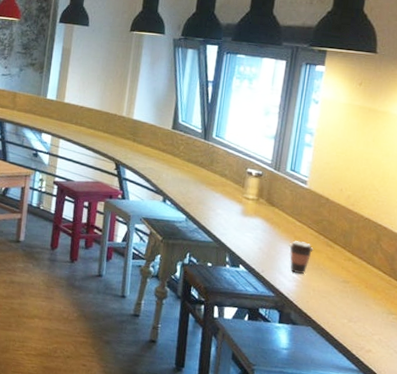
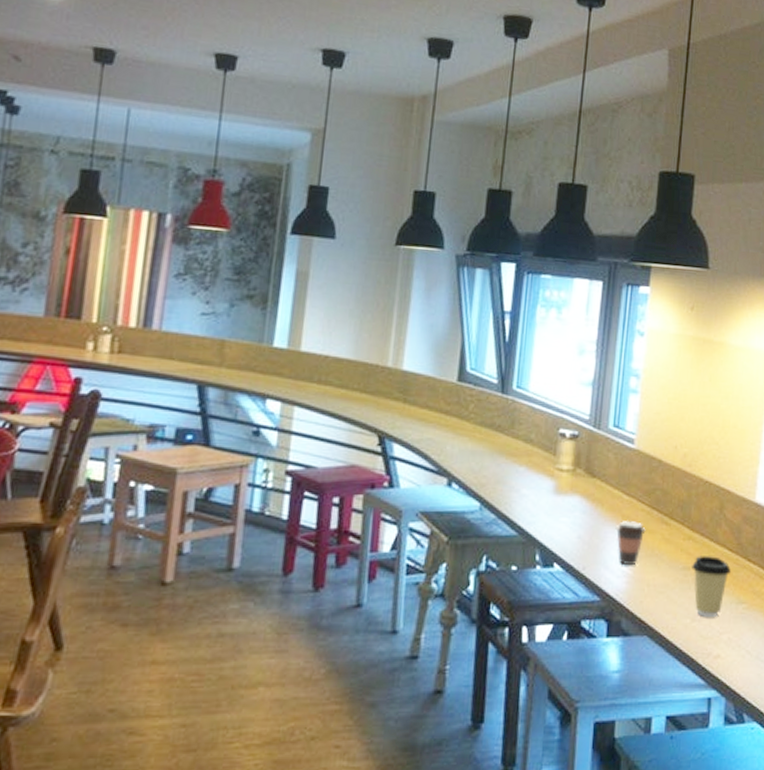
coffee cup: none [350,274,384,321] -> present [692,555,731,617]

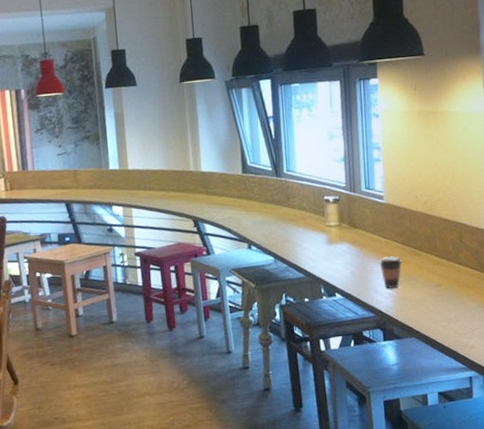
coffee cup: present [692,555,731,617] -> none [443,273,475,319]

